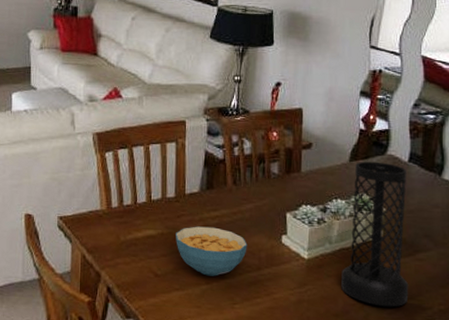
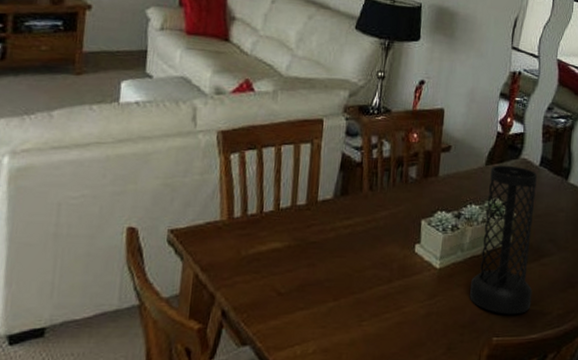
cereal bowl: present [176,226,248,276] -> none [303,237,380,292]

